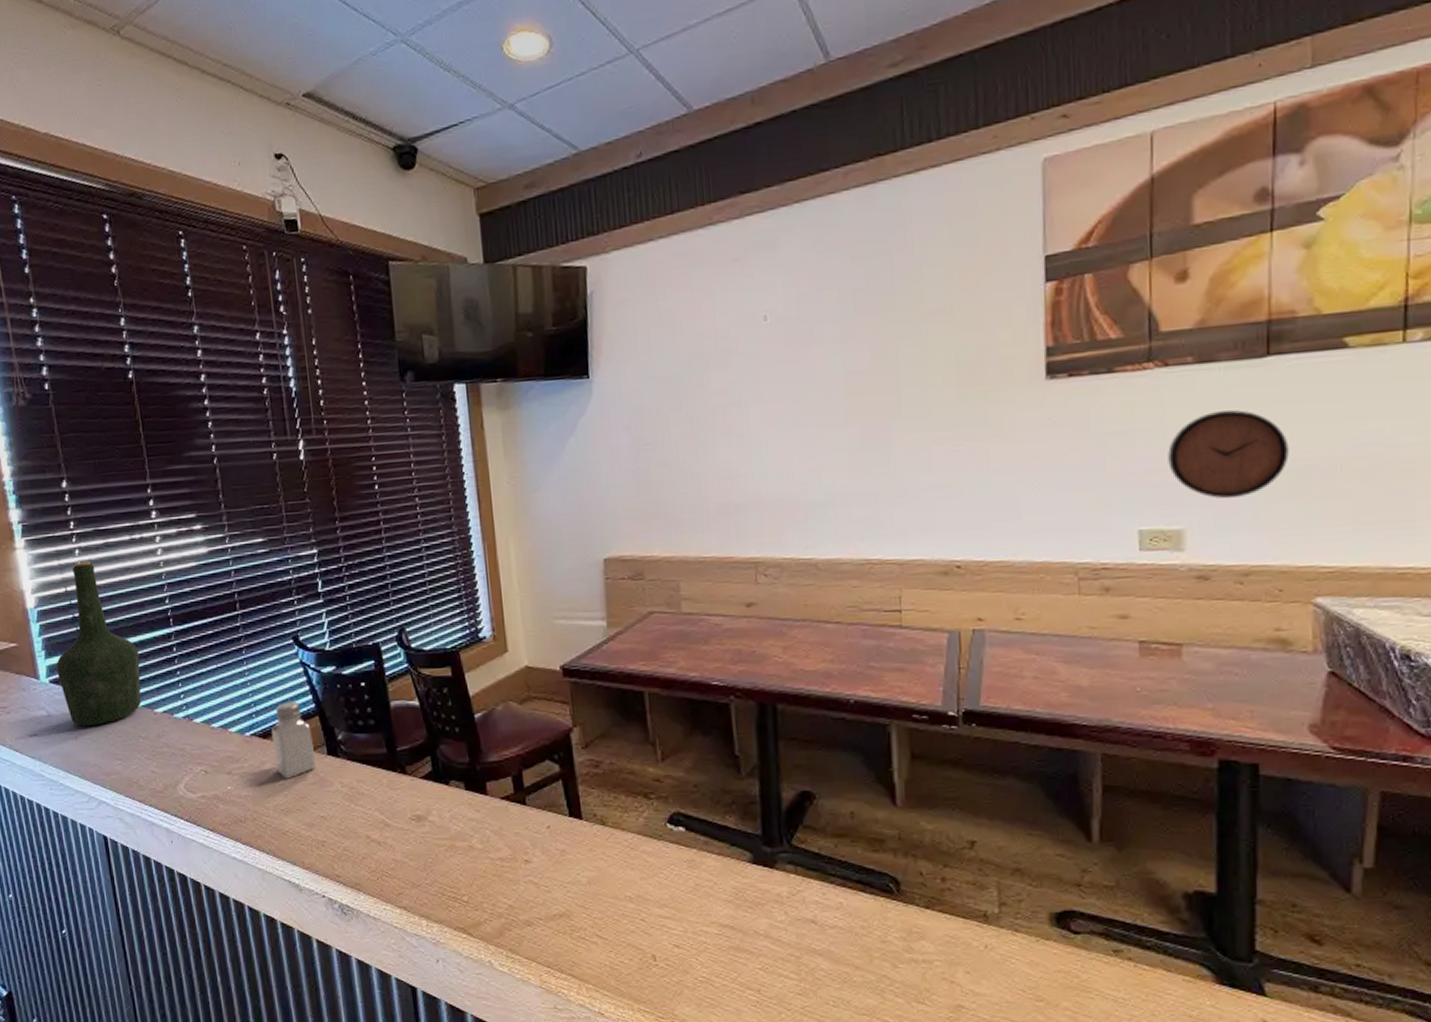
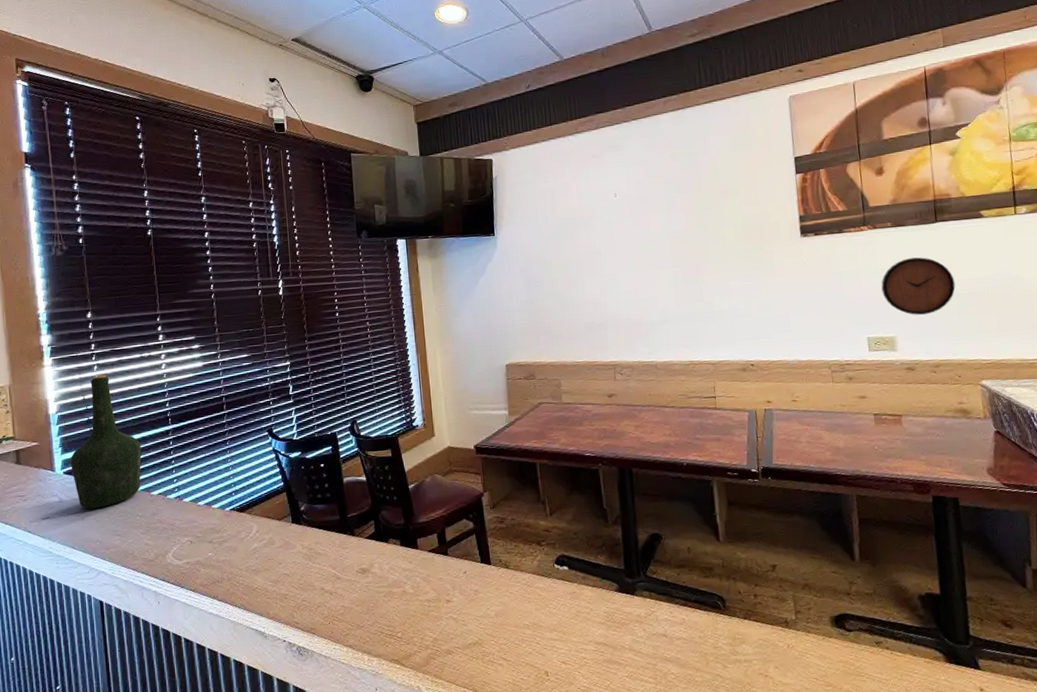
saltshaker: present [271,701,316,779] -> none [247,481,282,545]

